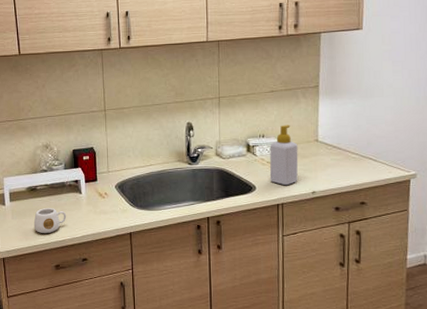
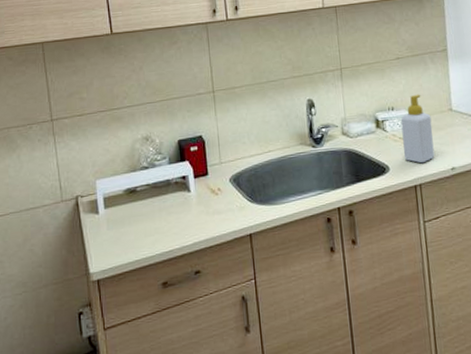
mug: present [33,207,67,233] -> none [134,211,174,244]

